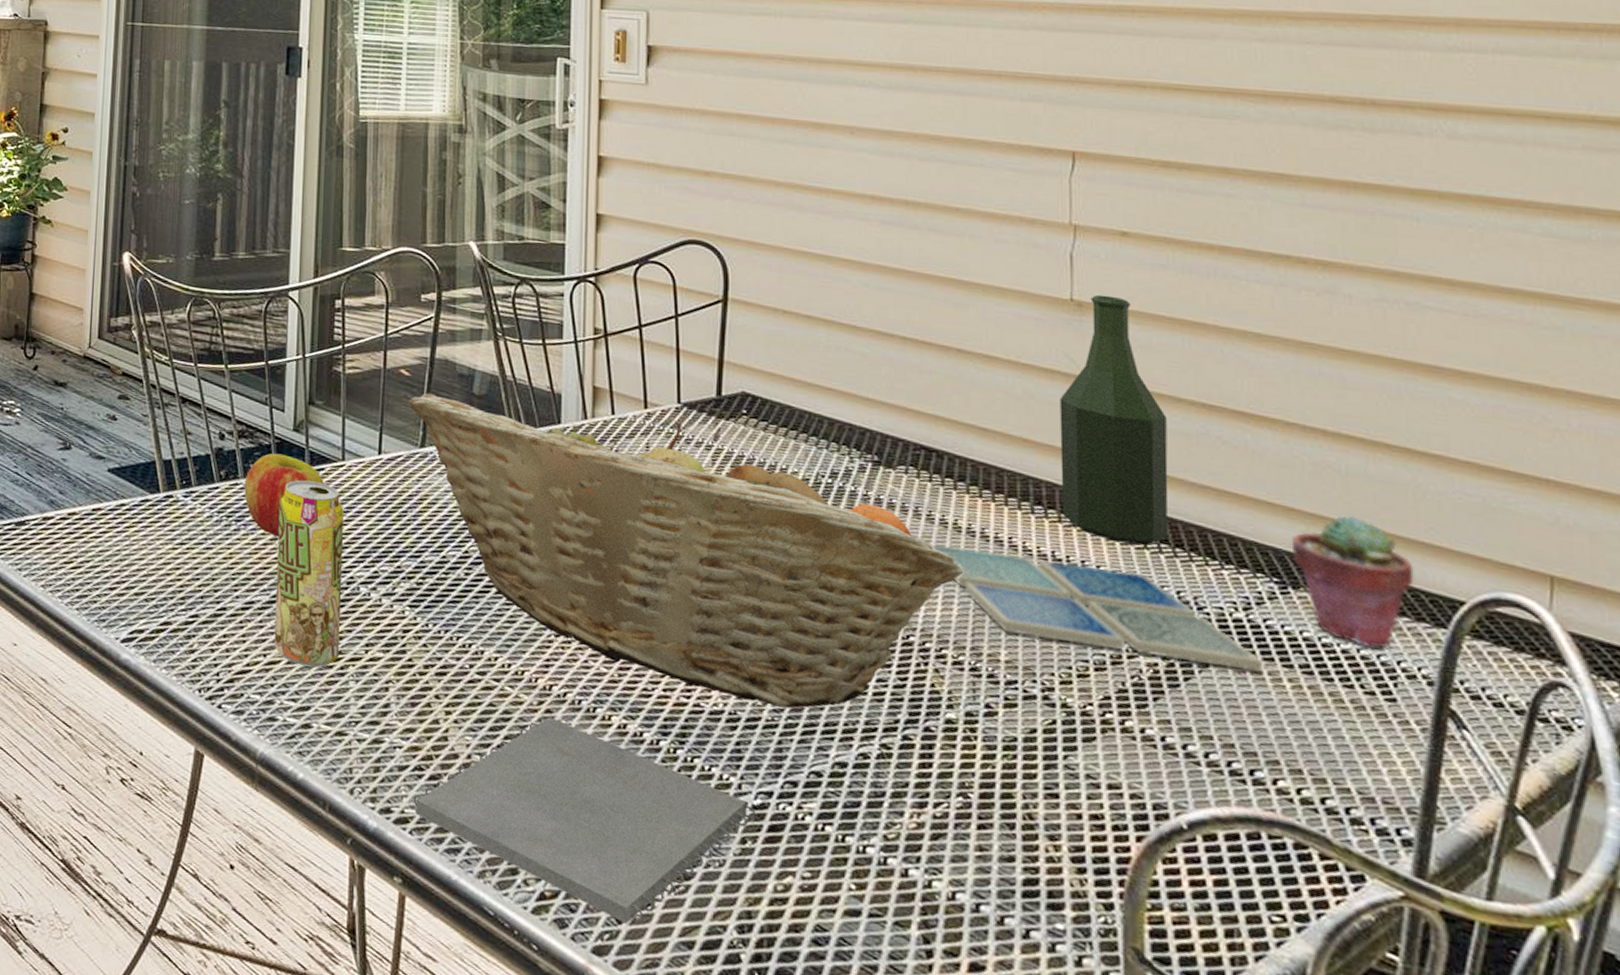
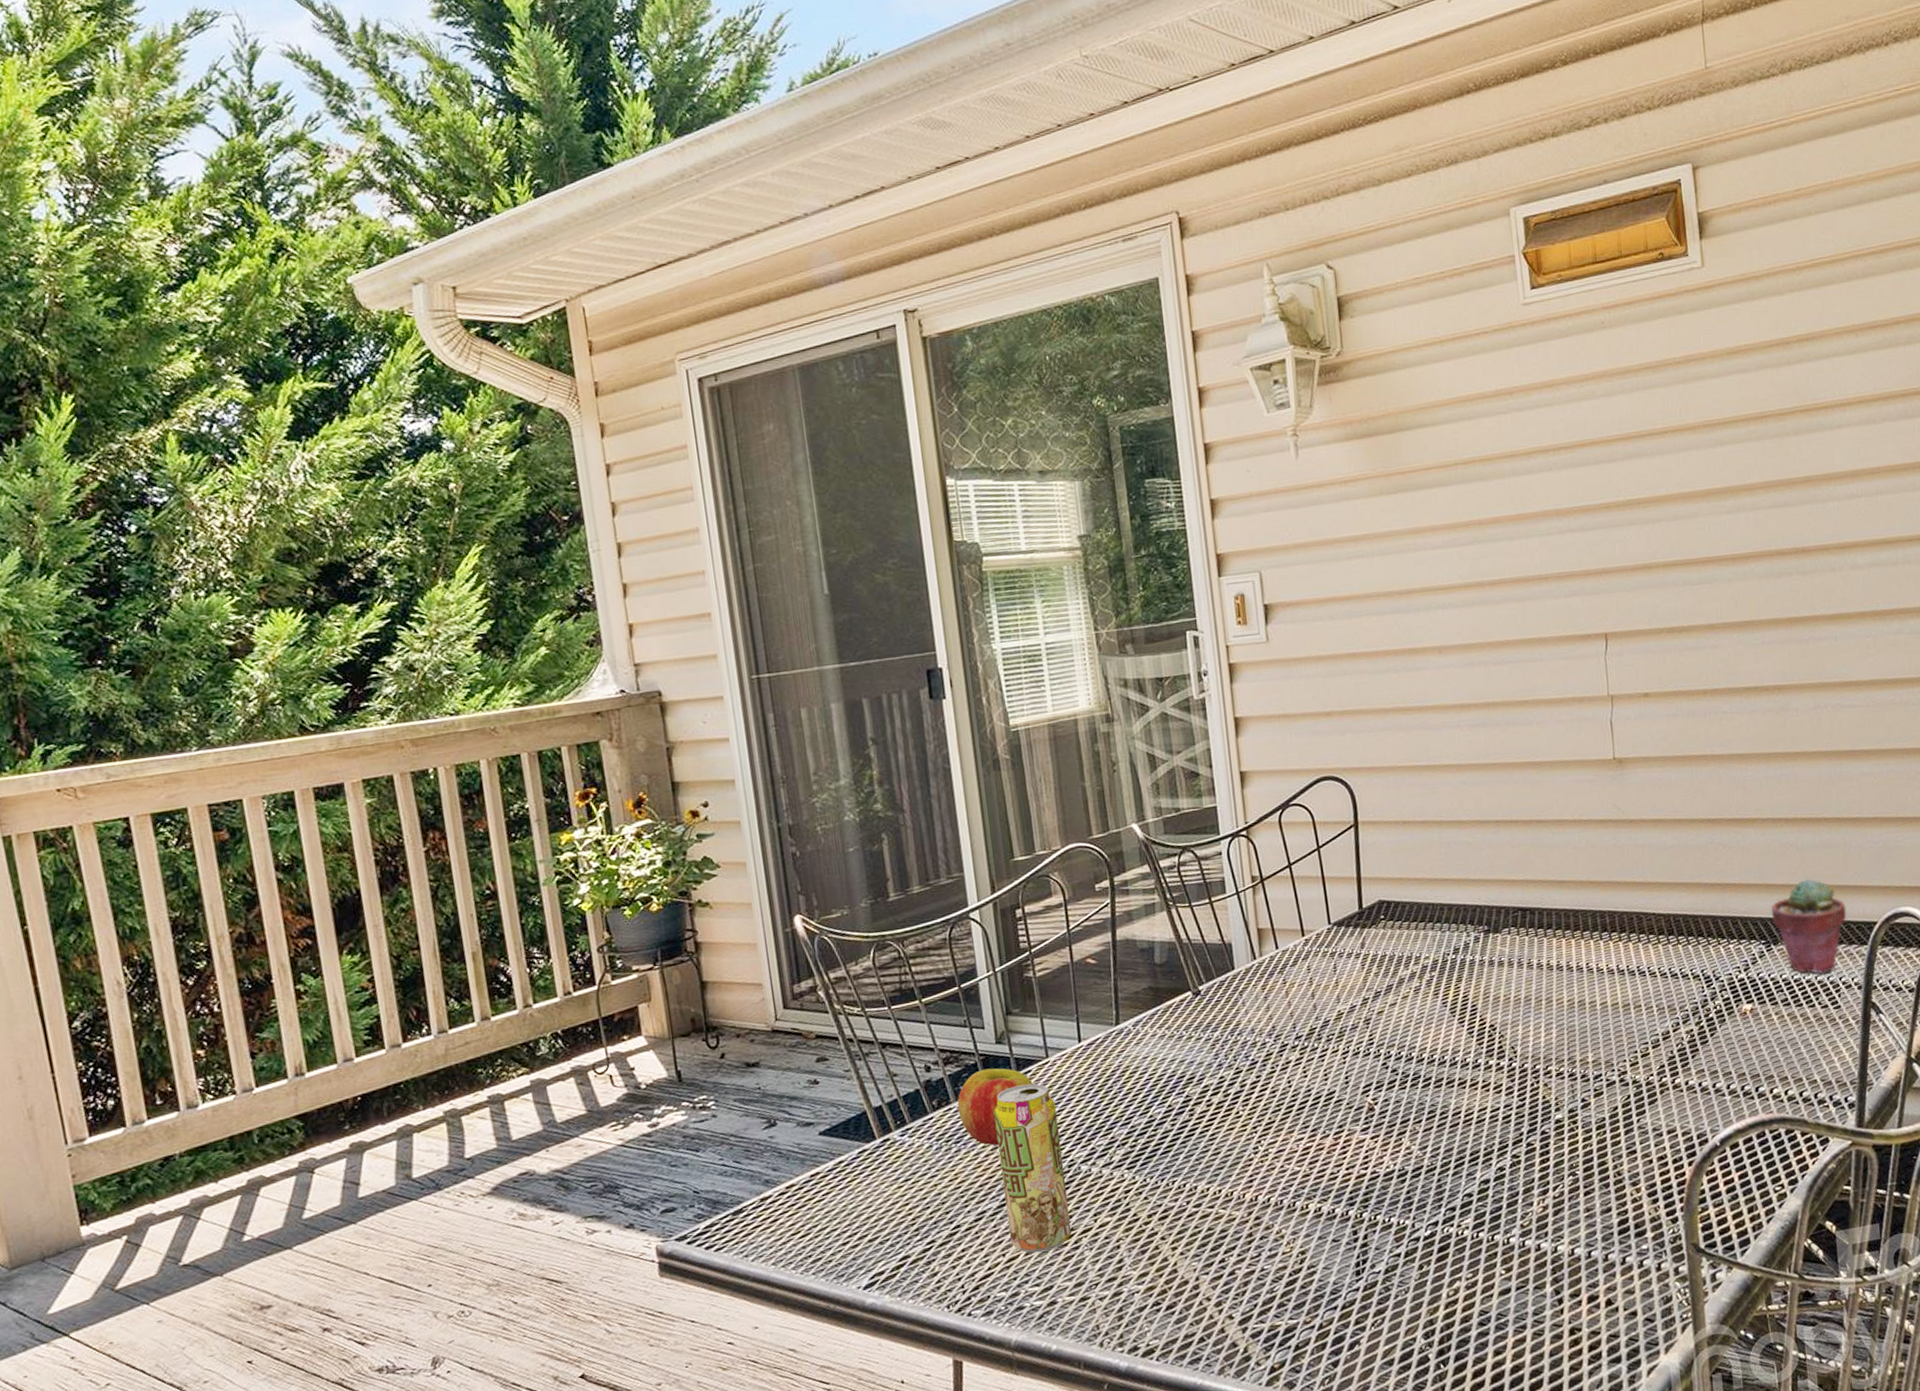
fruit basket: present [409,393,964,709] -> none [1098,941,1558,1159]
notepad: present [413,716,756,925] -> none [1155,1222,1428,1366]
drink coaster: present [930,543,1263,673] -> none [1532,965,1760,1039]
bottle: present [1059,294,1168,545] -> none [1612,748,1693,945]

